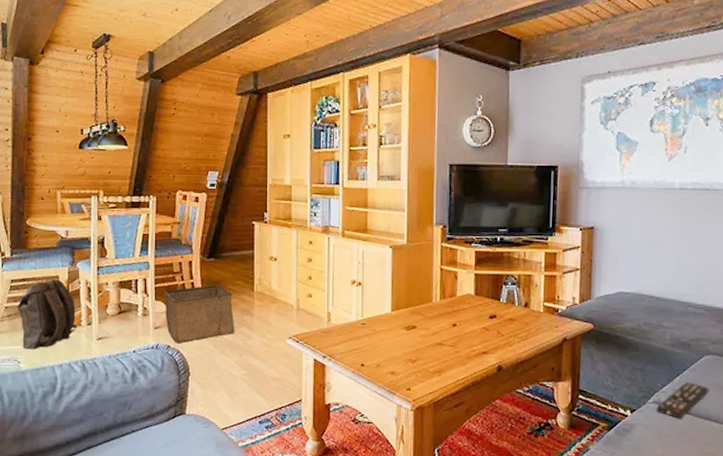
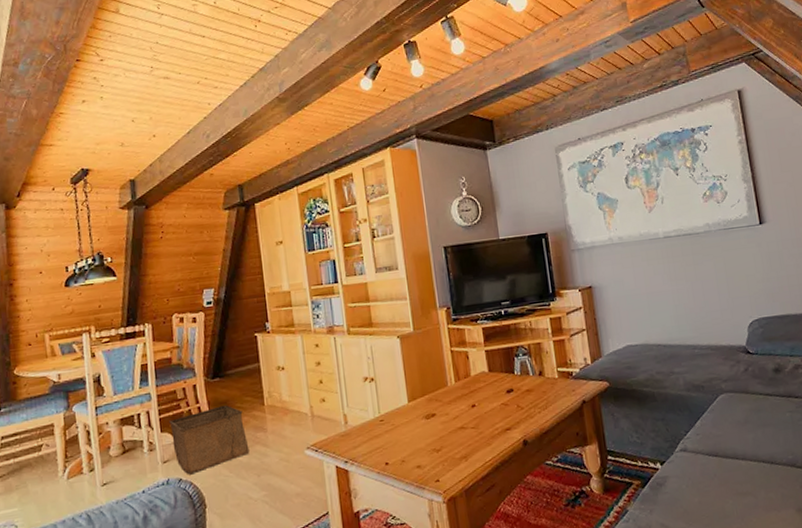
backpack: present [17,279,78,350] -> none [10,427,80,511]
remote control: present [656,382,709,419] -> none [684,424,731,463]

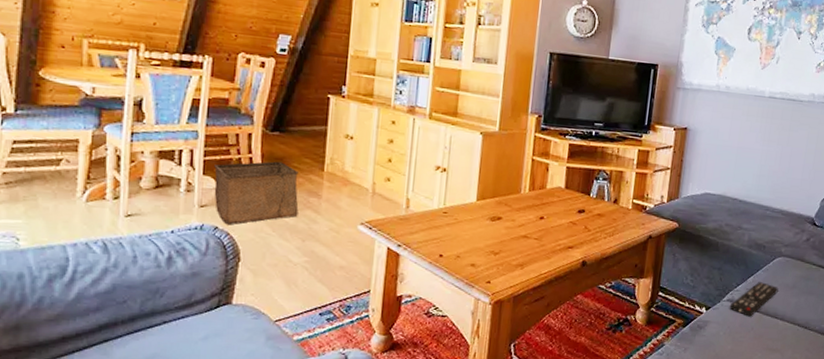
remote control: none [684,424,731,463] -> present [729,282,779,317]

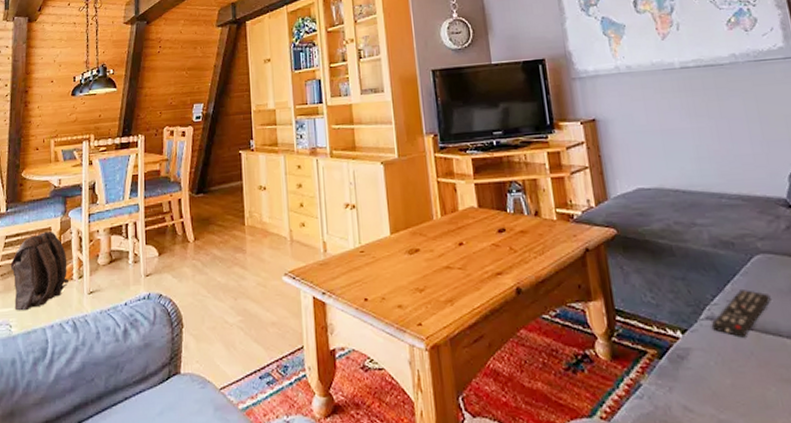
backpack: none [19,142,101,225] -> present [10,231,70,311]
storage bin: present [214,161,299,225] -> none [154,222,228,291]

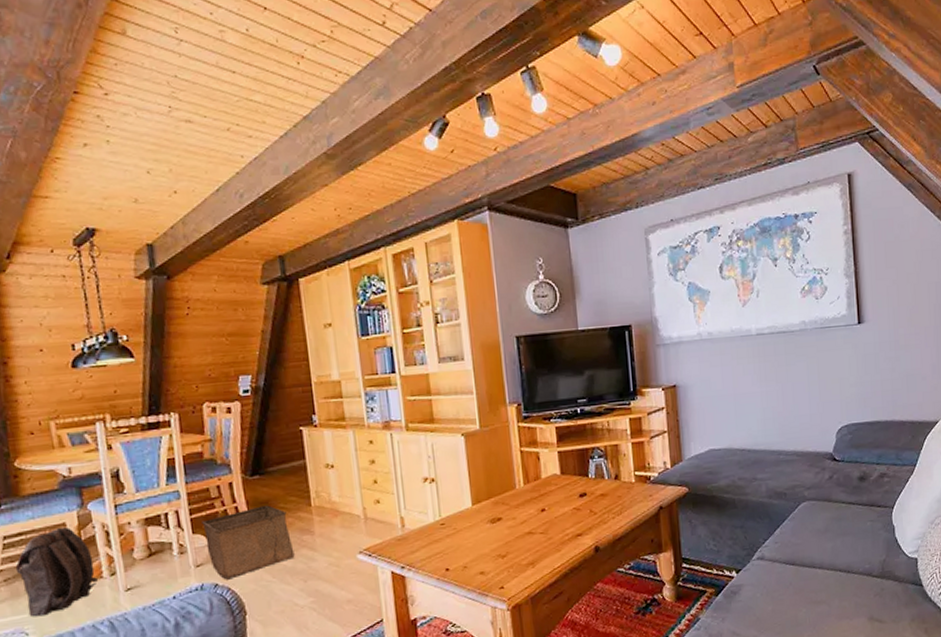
storage bin: none [154,222,228,291] -> present [202,505,295,580]
remote control: present [711,290,771,338] -> none [761,532,810,572]

